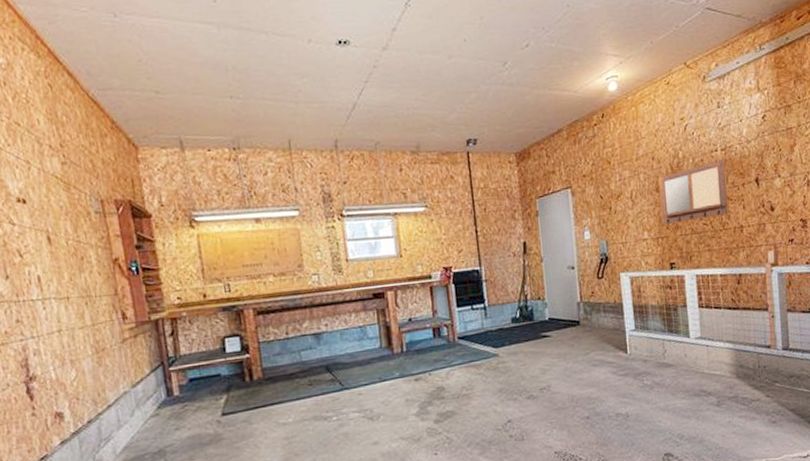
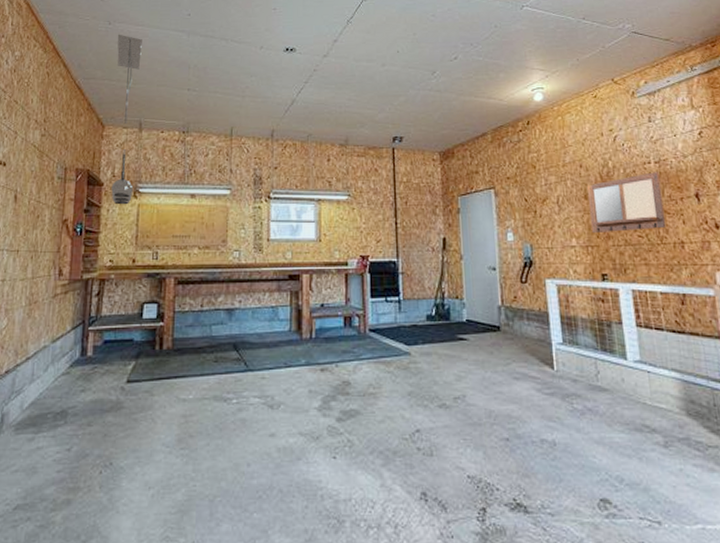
light fixture: none [128,29,189,238] -> present [111,34,142,205]

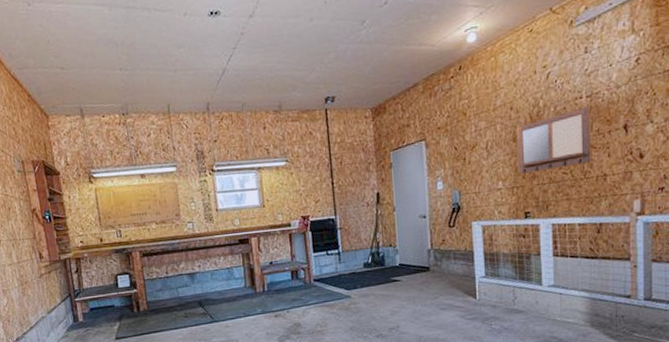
light fixture: present [111,34,142,205] -> none [39,15,89,191]

